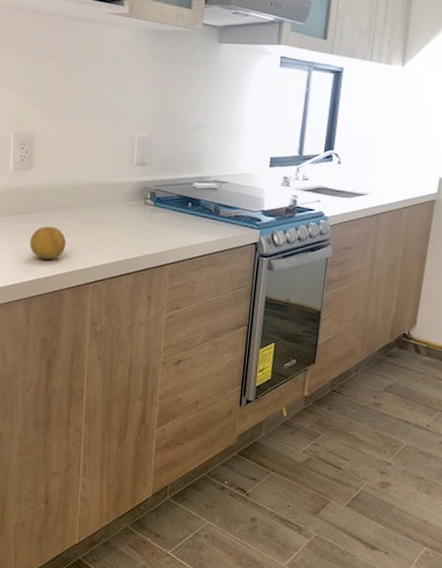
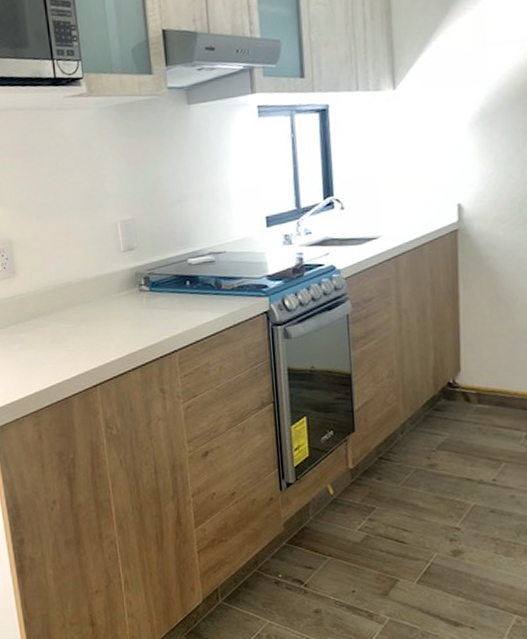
fruit: present [29,226,67,260] -> none [26,332,66,368]

